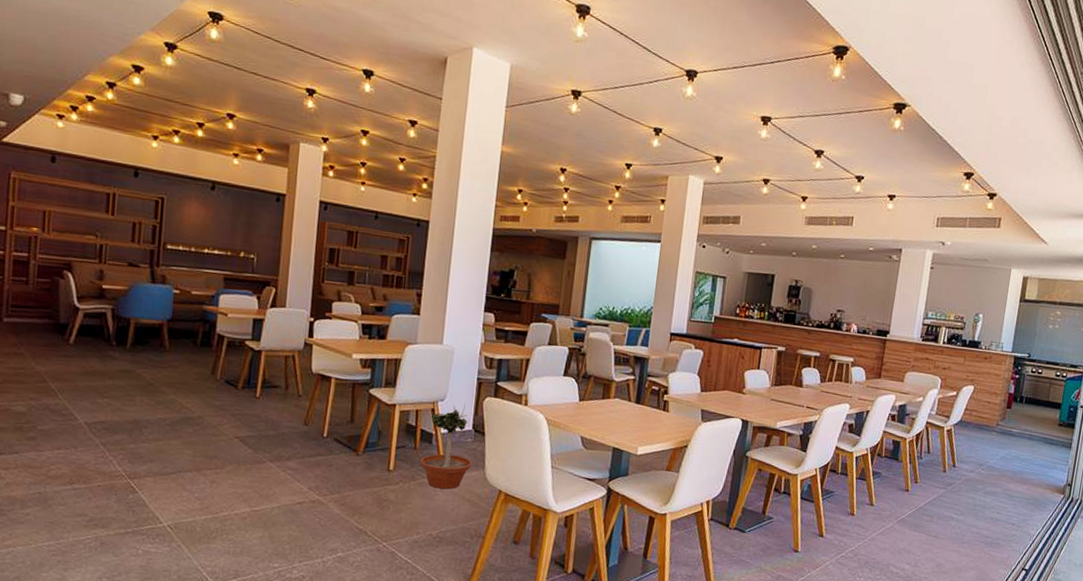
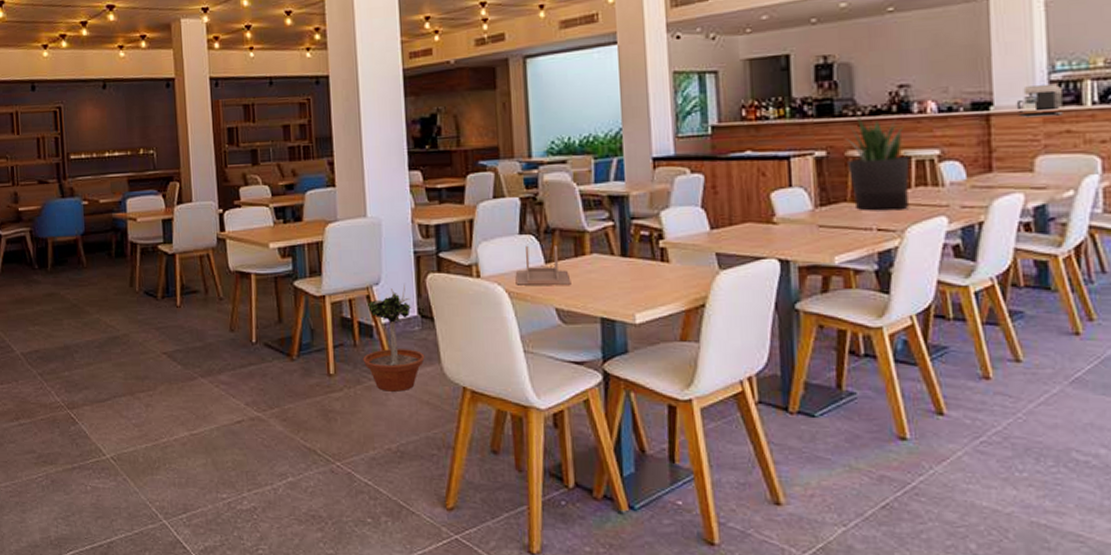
napkin holder: none [554,385,596,421] -> present [515,245,571,286]
planter: none [796,326,836,396] -> present [845,115,910,212]
coffee maker: none [901,325,929,348] -> present [1016,85,1063,118]

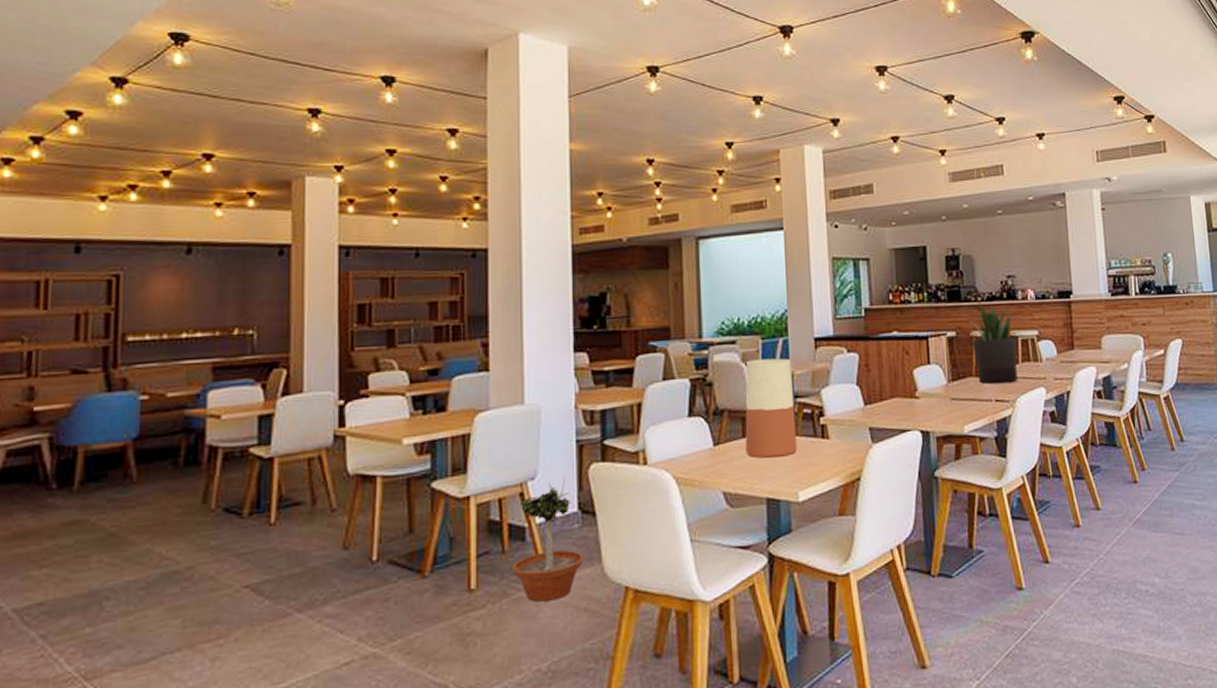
napkin holder: present [515,245,571,286] -> none [683,427,739,471]
vase: none [577,178,633,278] -> present [745,358,797,458]
coffee maker: present [1016,85,1063,118] -> none [1087,279,1118,305]

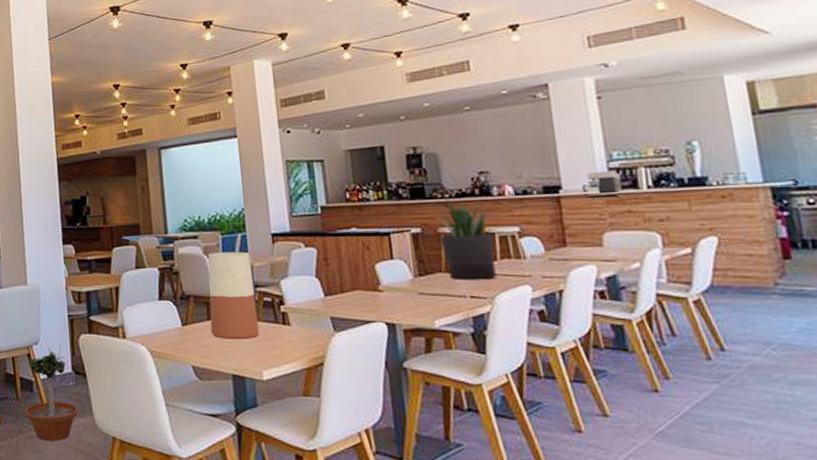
coffee maker: none [1087,279,1118,305] -> present [581,171,623,200]

